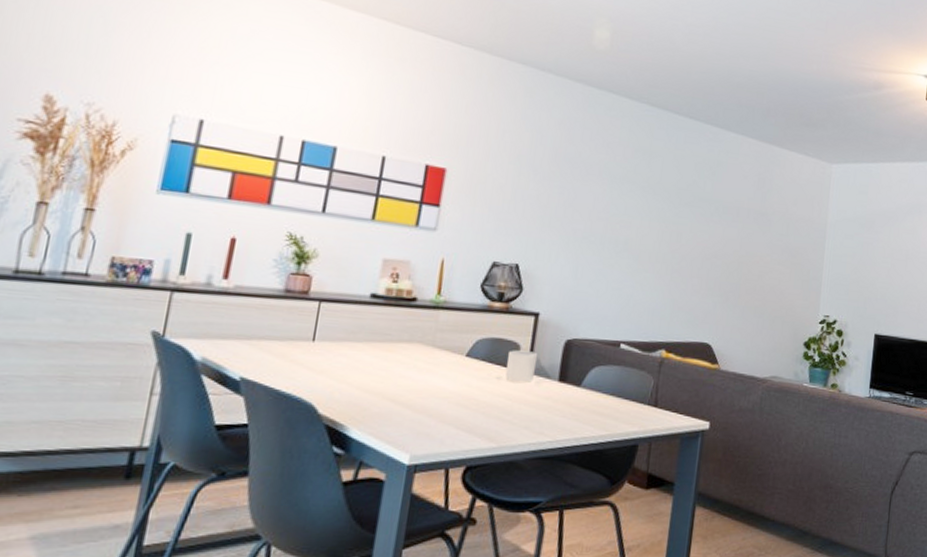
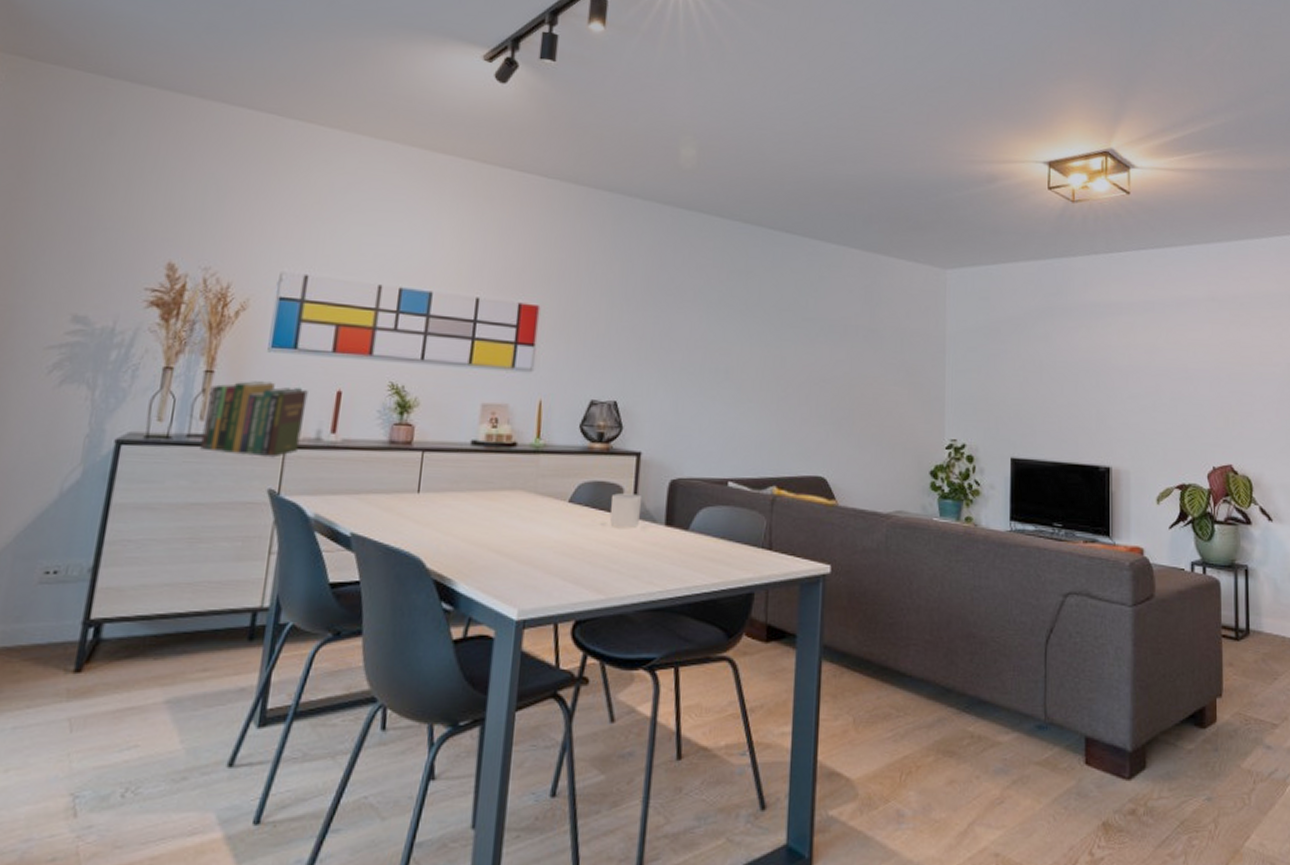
books: none [77,222,200,300] -> present [200,381,308,458]

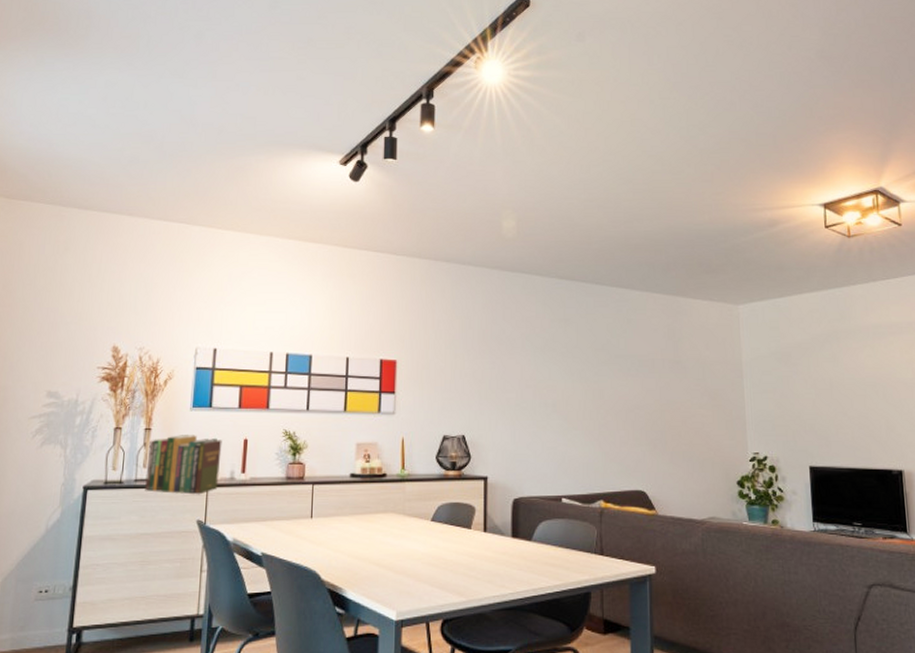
mug: present [610,493,643,529] -> none [465,512,491,542]

